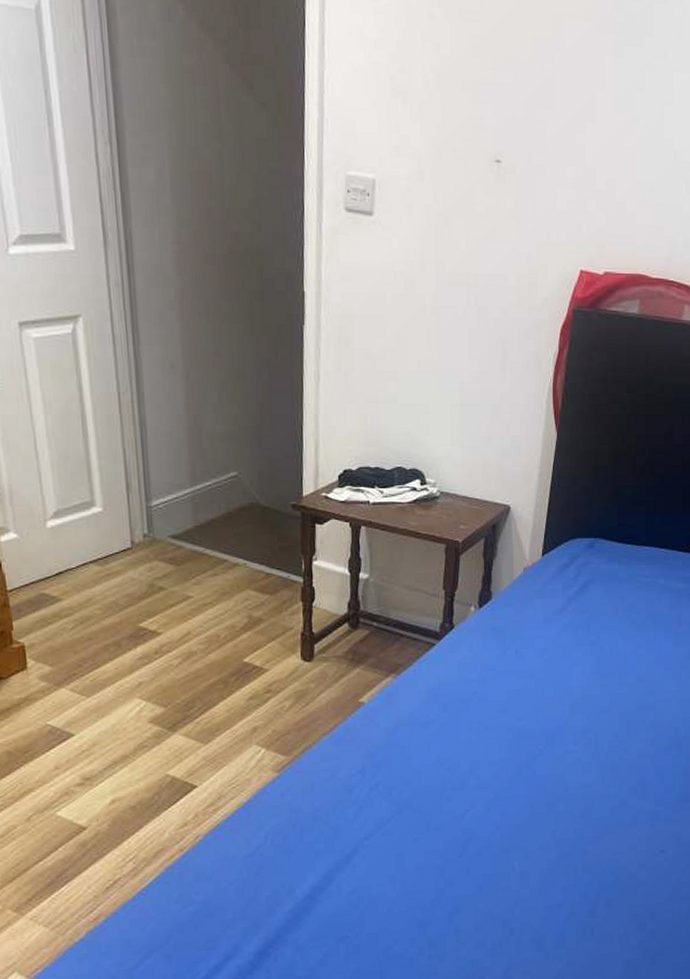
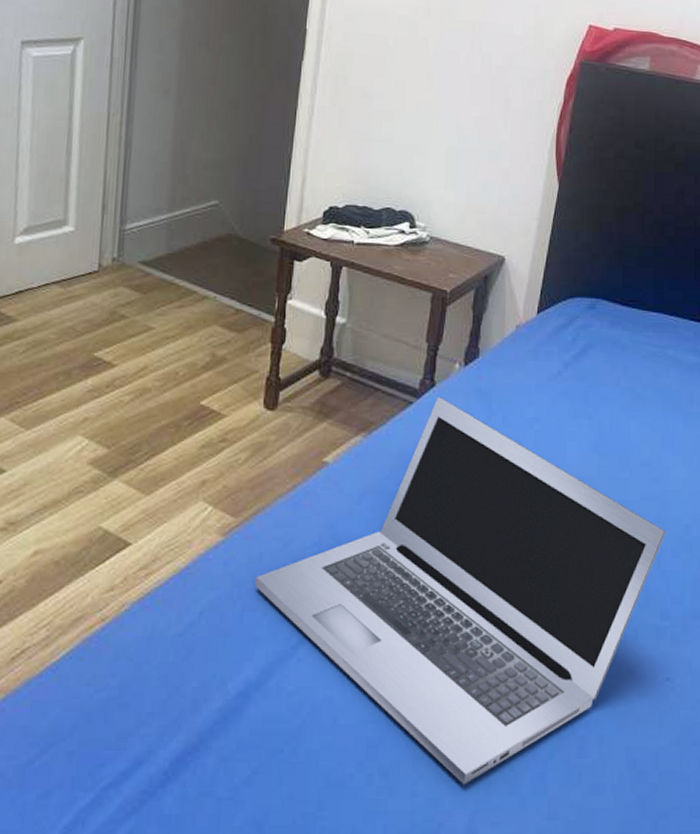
laptop: none [309,636,659,947] -> present [255,396,666,785]

